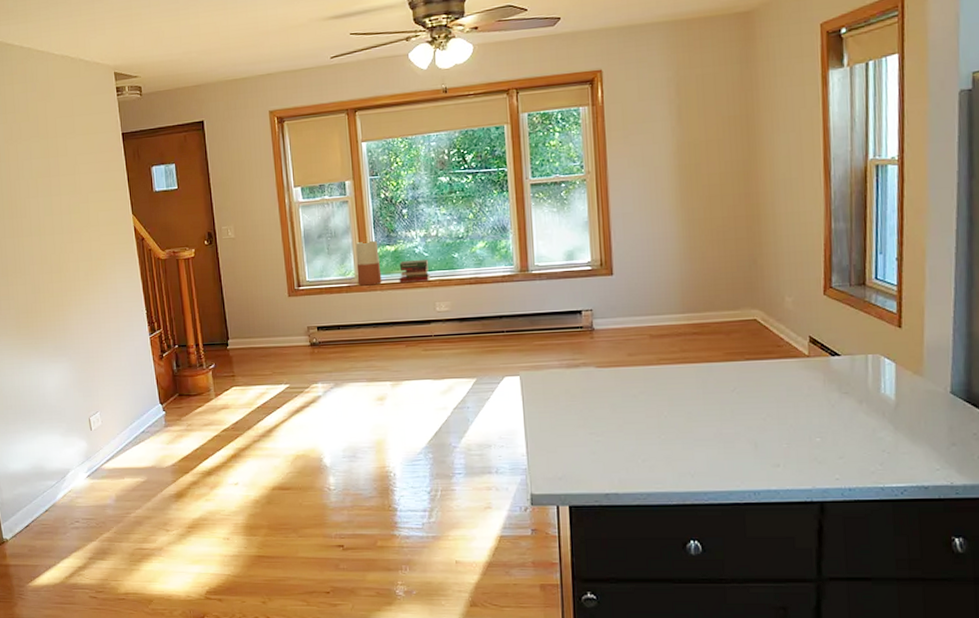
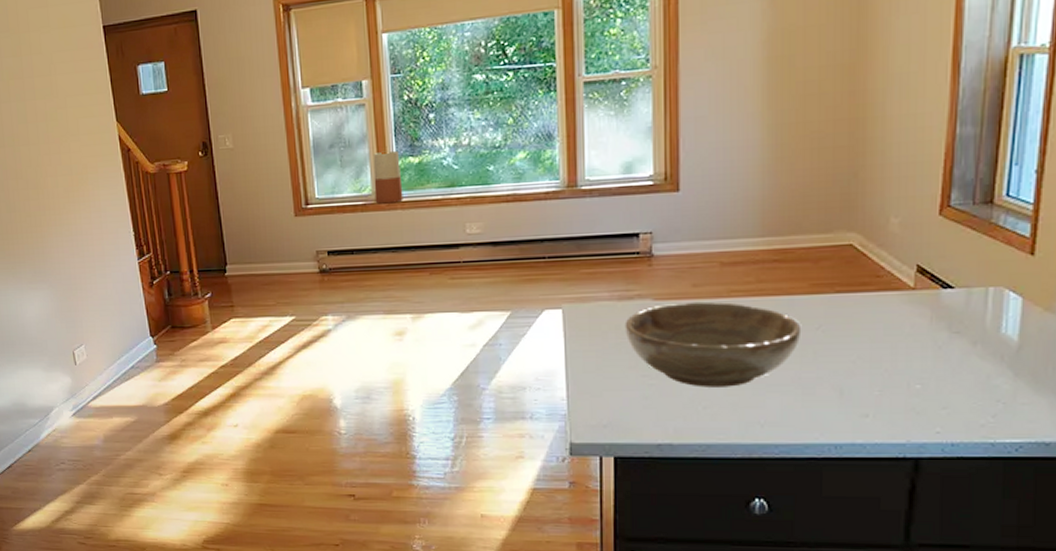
books: present [399,260,430,284] -> none [423,173,460,201]
bowl: none [573,368,720,443] -> present [625,301,802,387]

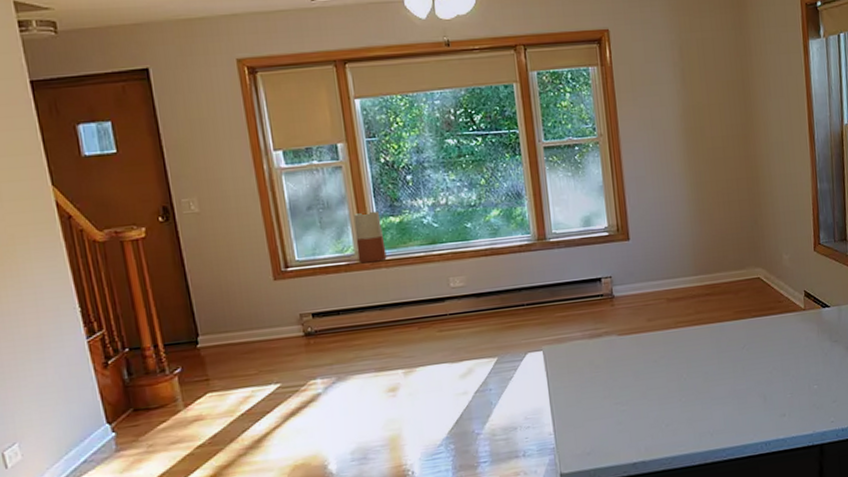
bowl: present [625,301,802,387] -> none [596,332,732,408]

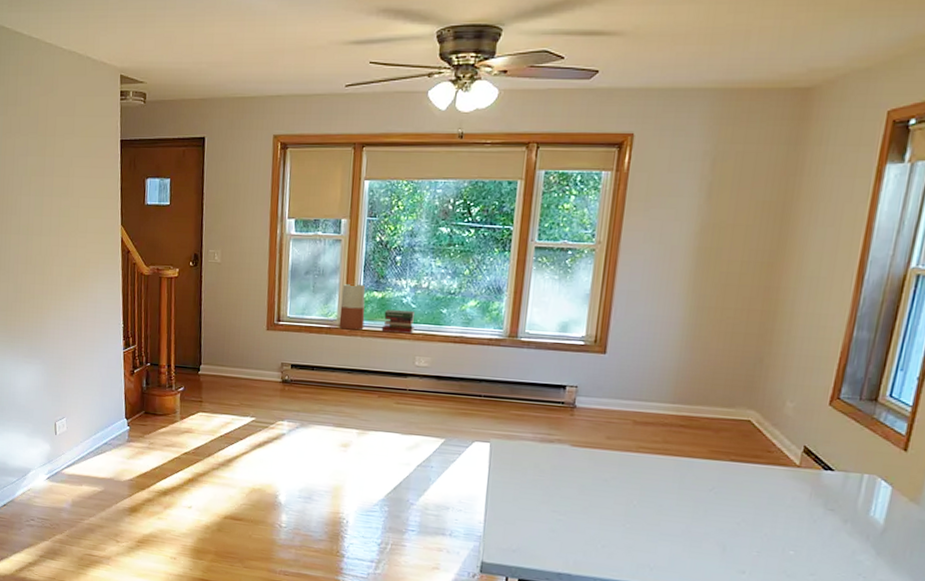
books: none [405,231,442,259] -> present [381,310,414,334]

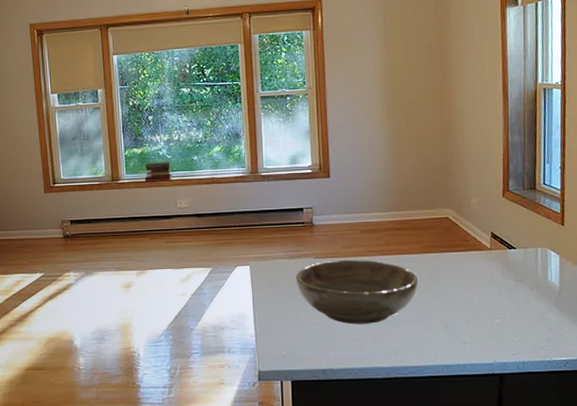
vase: present [339,283,366,331] -> none [106,143,129,184]
bowl: none [542,451,697,532] -> present [295,259,419,325]

